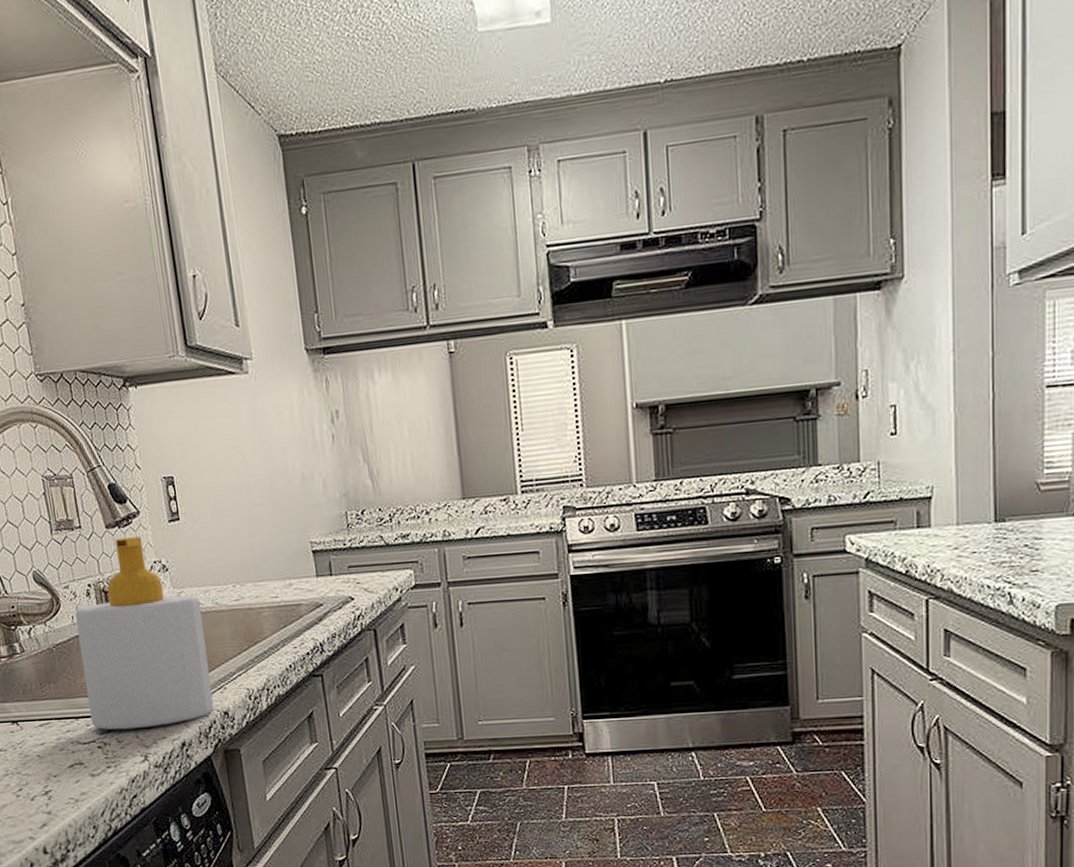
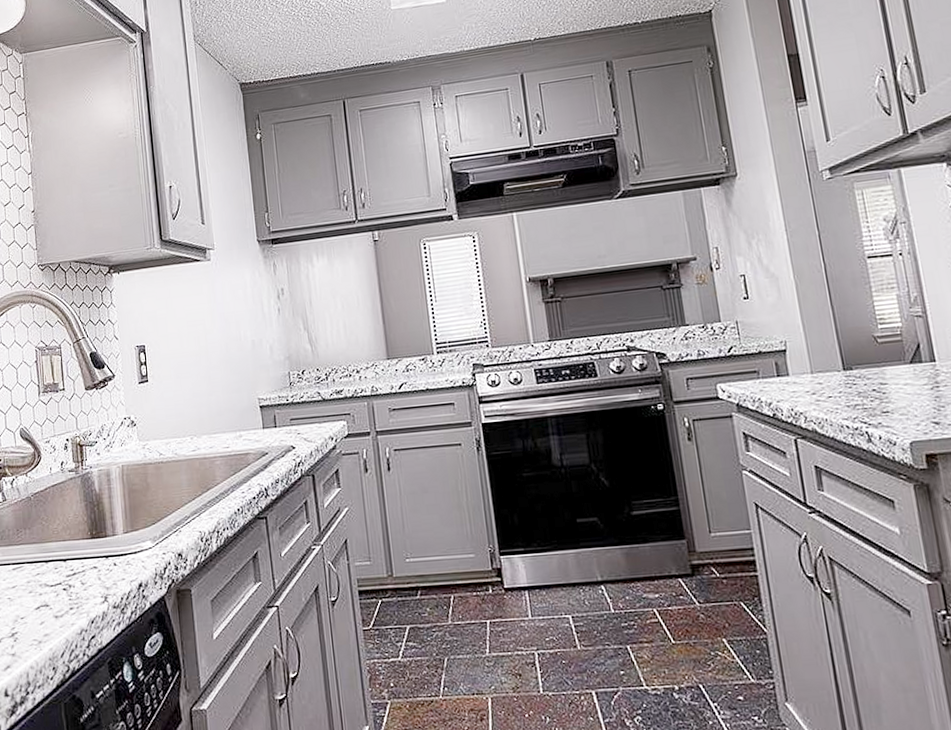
soap bottle: present [75,536,214,730] -> none [53,396,169,573]

